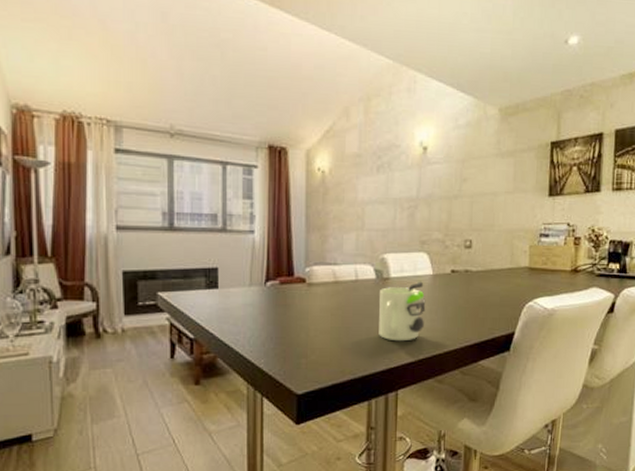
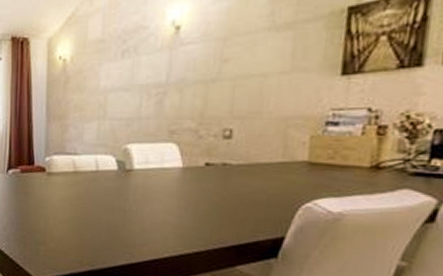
mug: present [379,281,426,342] -> none [119,174,174,237]

